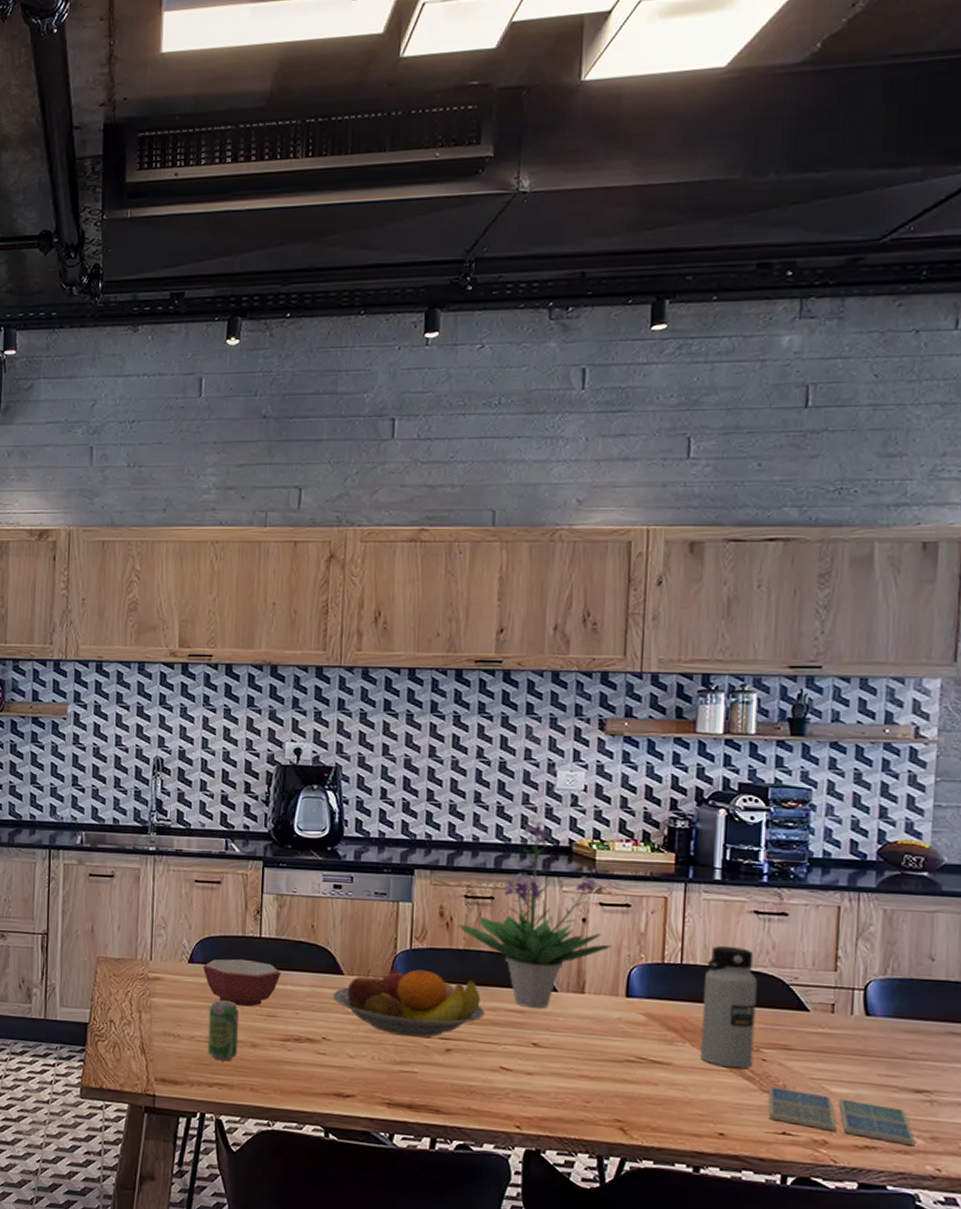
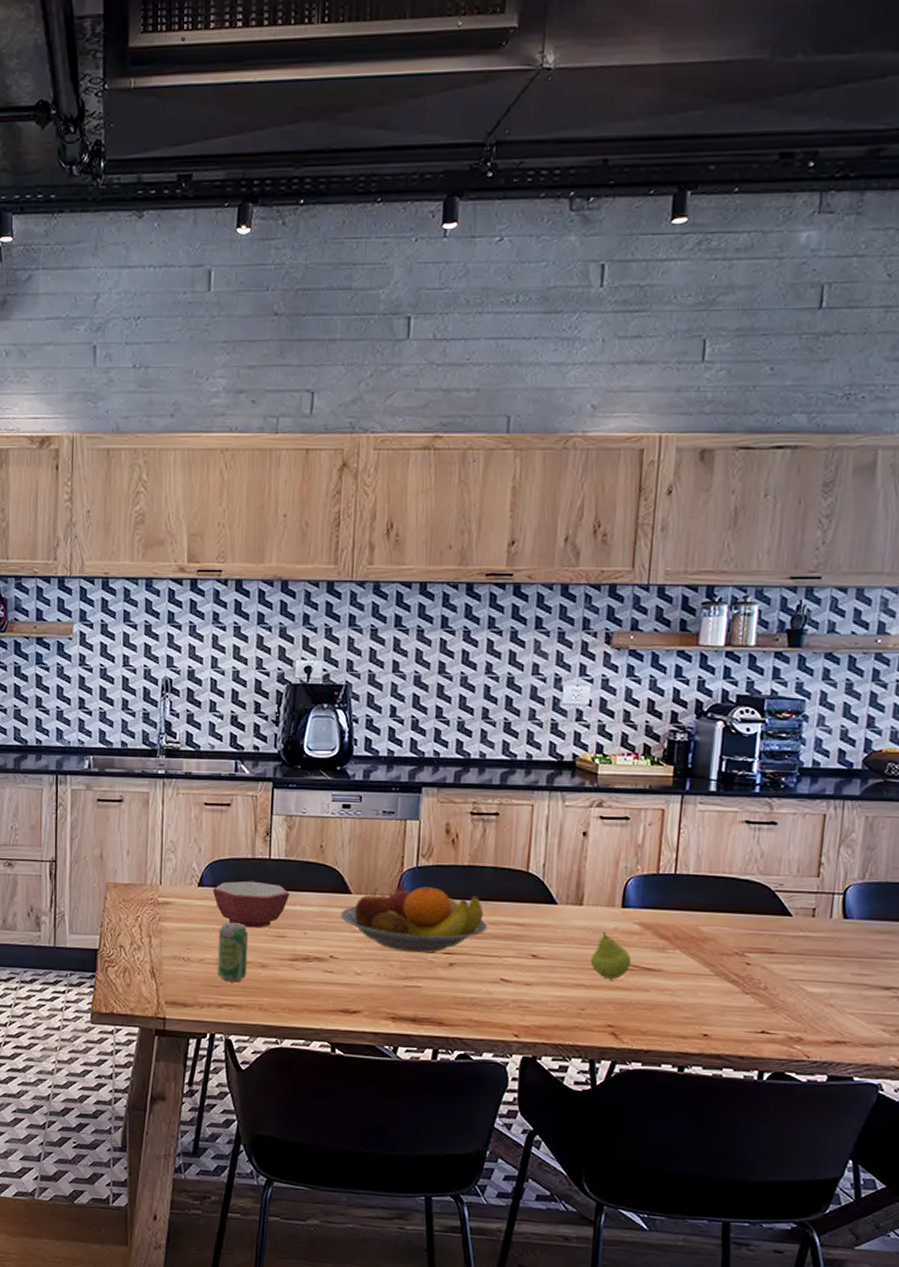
potted plant: present [459,820,612,1009] -> none [464,736,610,922]
fruit: none [595,1022,638,1071] -> present [591,932,631,979]
water bottle: present [699,946,758,1069] -> none [688,856,746,973]
drink coaster: present [768,1086,916,1146] -> none [749,988,882,1040]

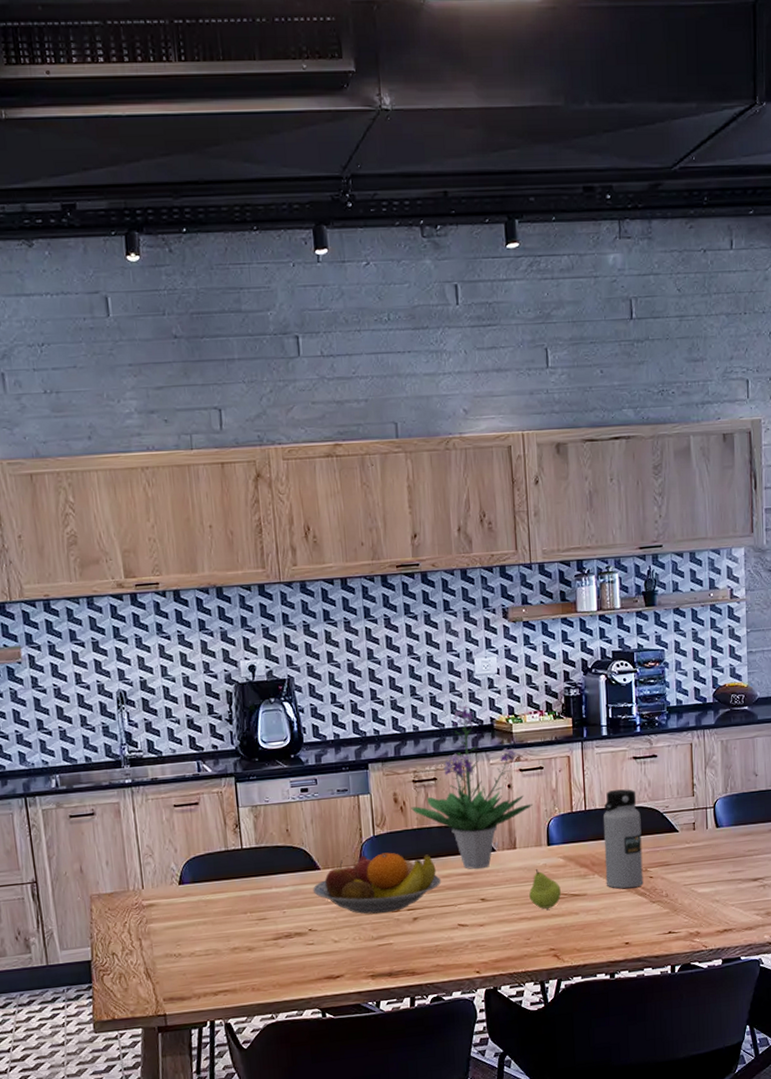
bowl: present [212,881,290,928] -> none [192,871,265,916]
beverage can: present [217,922,249,981] -> none [204,913,237,969]
potted plant: none [464,736,610,922] -> present [411,705,533,870]
water bottle: none [688,856,746,973] -> present [603,789,644,889]

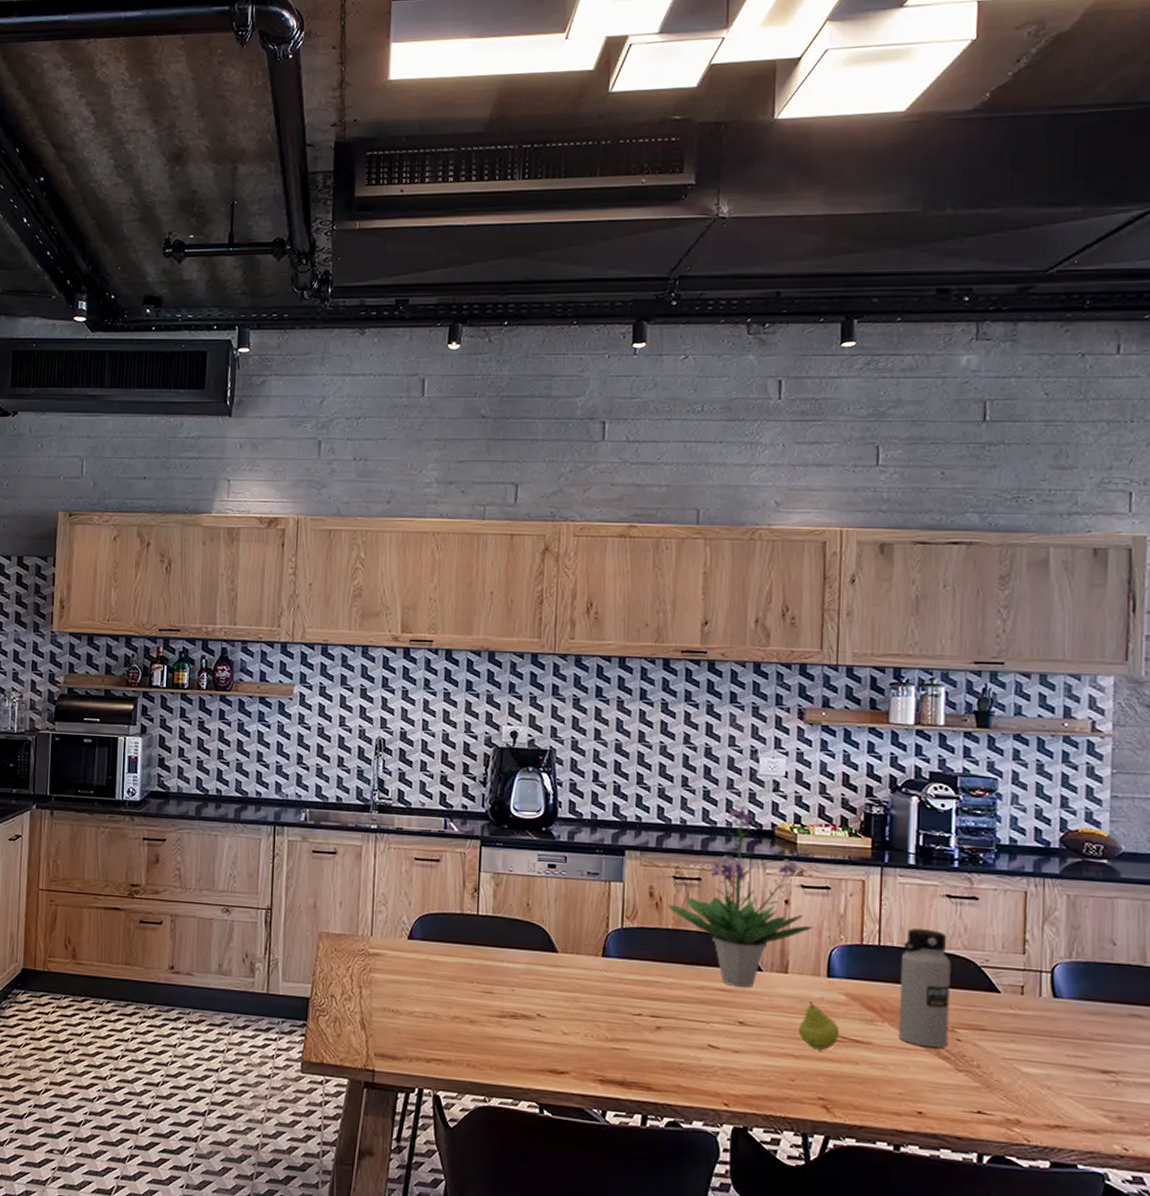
fruit bowl: present [312,852,442,914] -> none [547,946,694,1015]

